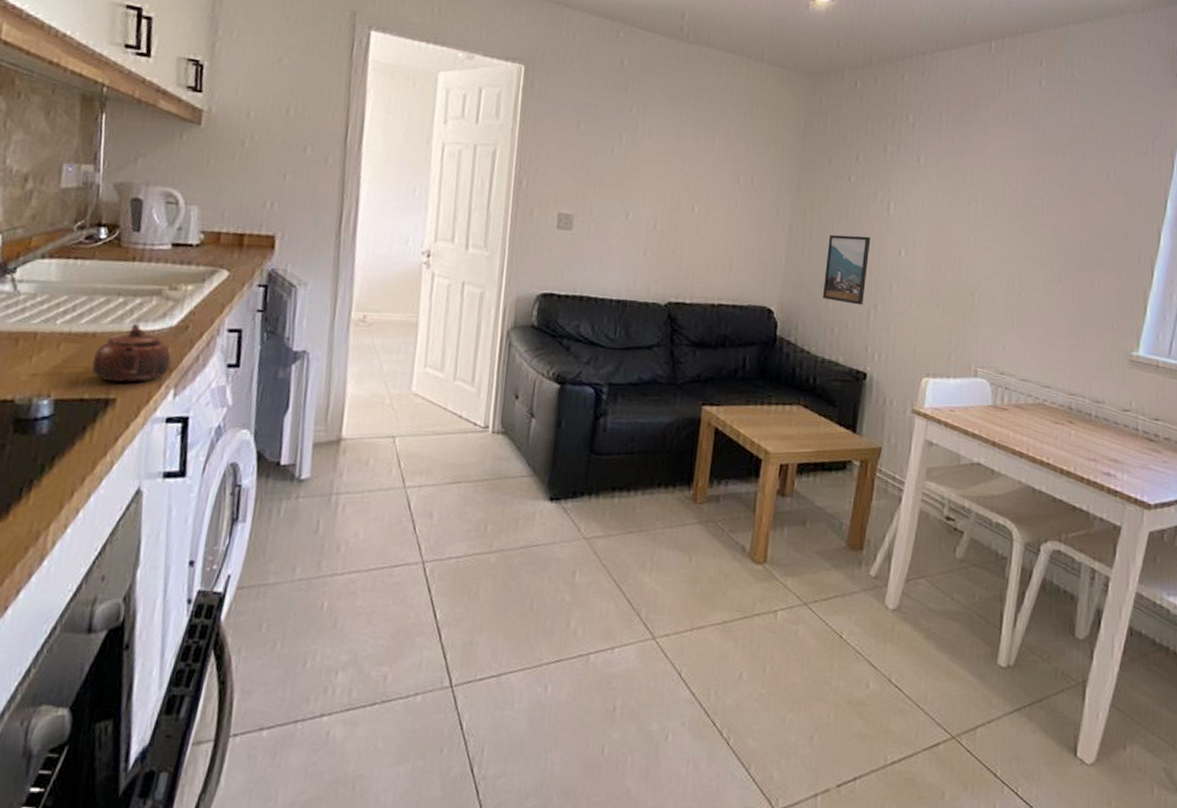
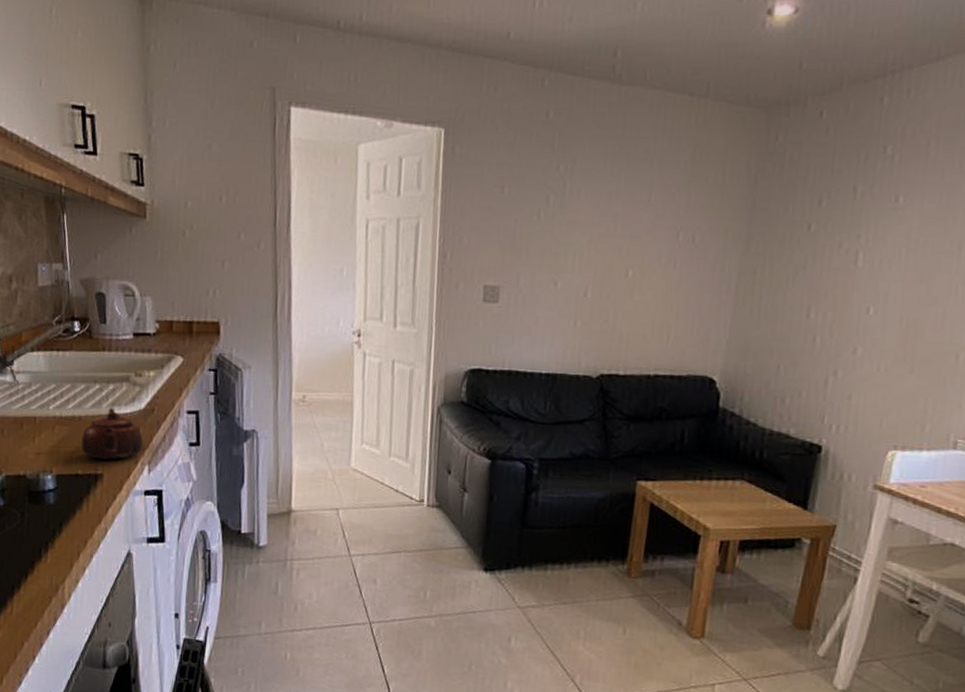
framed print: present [822,235,871,305] -> none [772,293,833,372]

